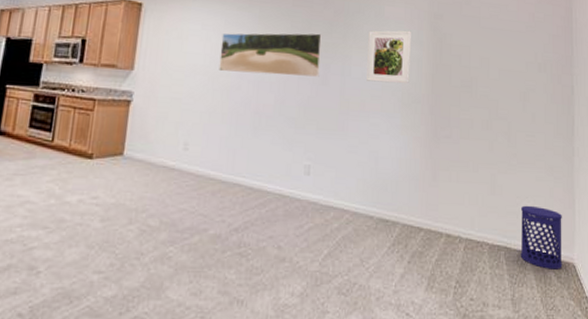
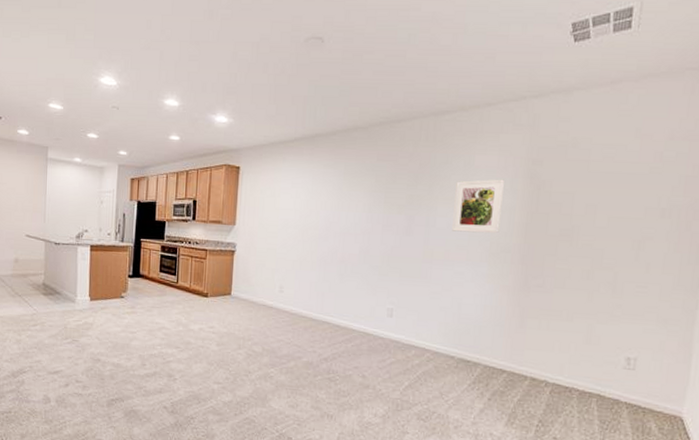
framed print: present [219,33,322,77] -> none [308,186,407,228]
waste bin: present [520,205,563,270] -> none [615,356,673,421]

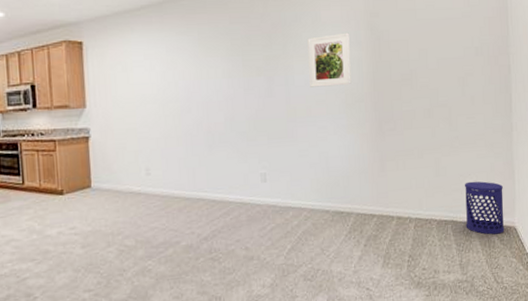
waste bin: none [615,356,673,421] -> present [465,181,505,235]

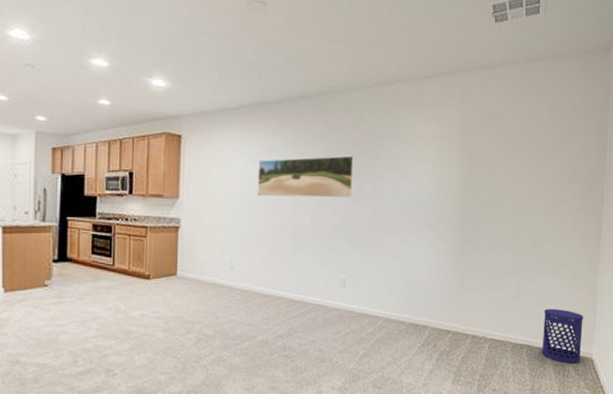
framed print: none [165,47,264,97] -> present [257,155,354,198]
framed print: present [307,32,352,87] -> none [398,148,442,201]

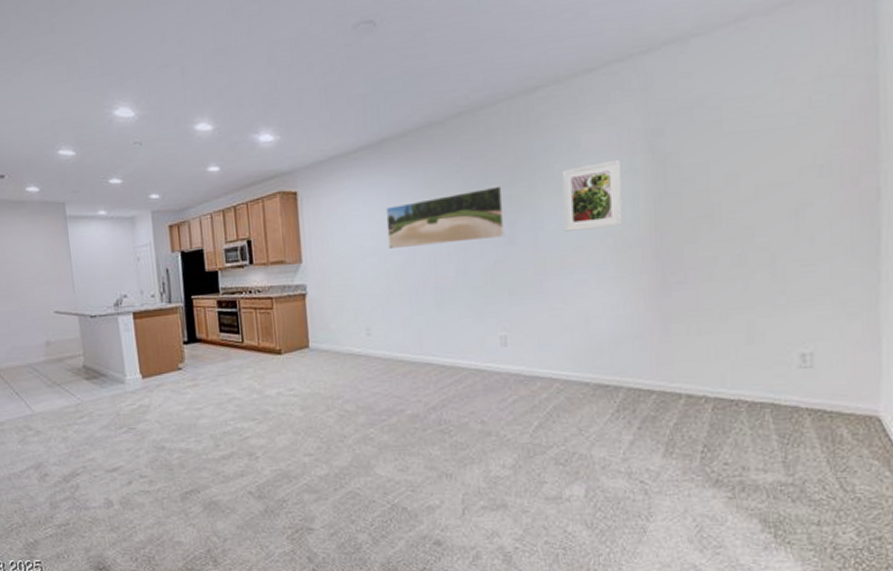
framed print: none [398,148,442,201] -> present [562,159,623,232]
waste bin: present [541,308,584,364] -> none [794,352,861,426]

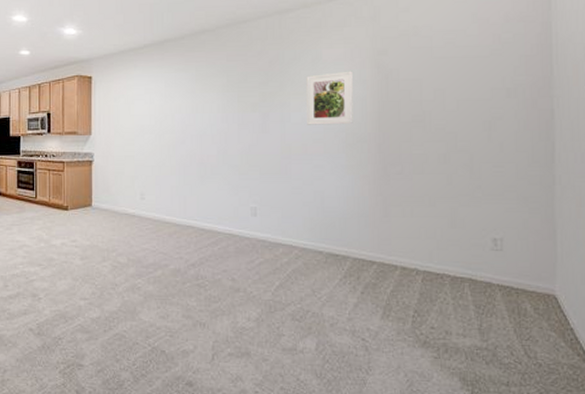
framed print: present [386,185,505,248] -> none [163,84,259,128]

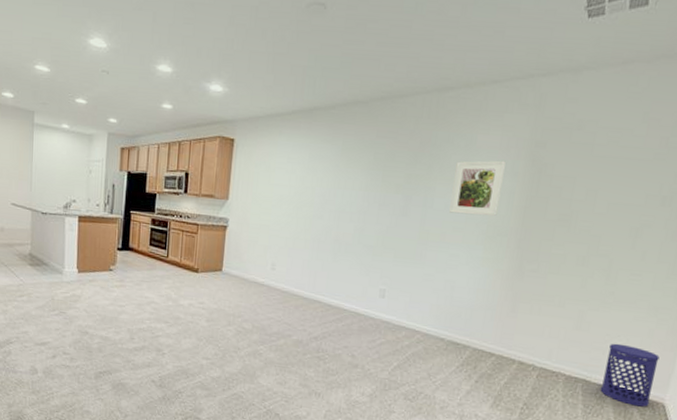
waste bin: none [488,237,541,301] -> present [600,343,660,407]

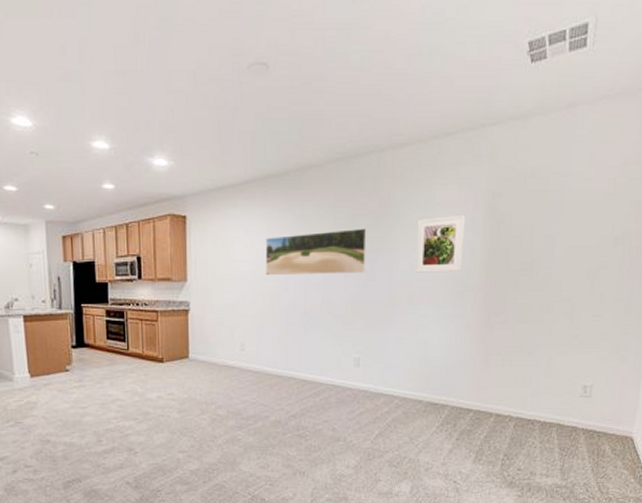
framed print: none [302,164,406,208] -> present [265,228,367,275]
waste bin: present [600,343,660,407] -> none [573,385,625,443]

